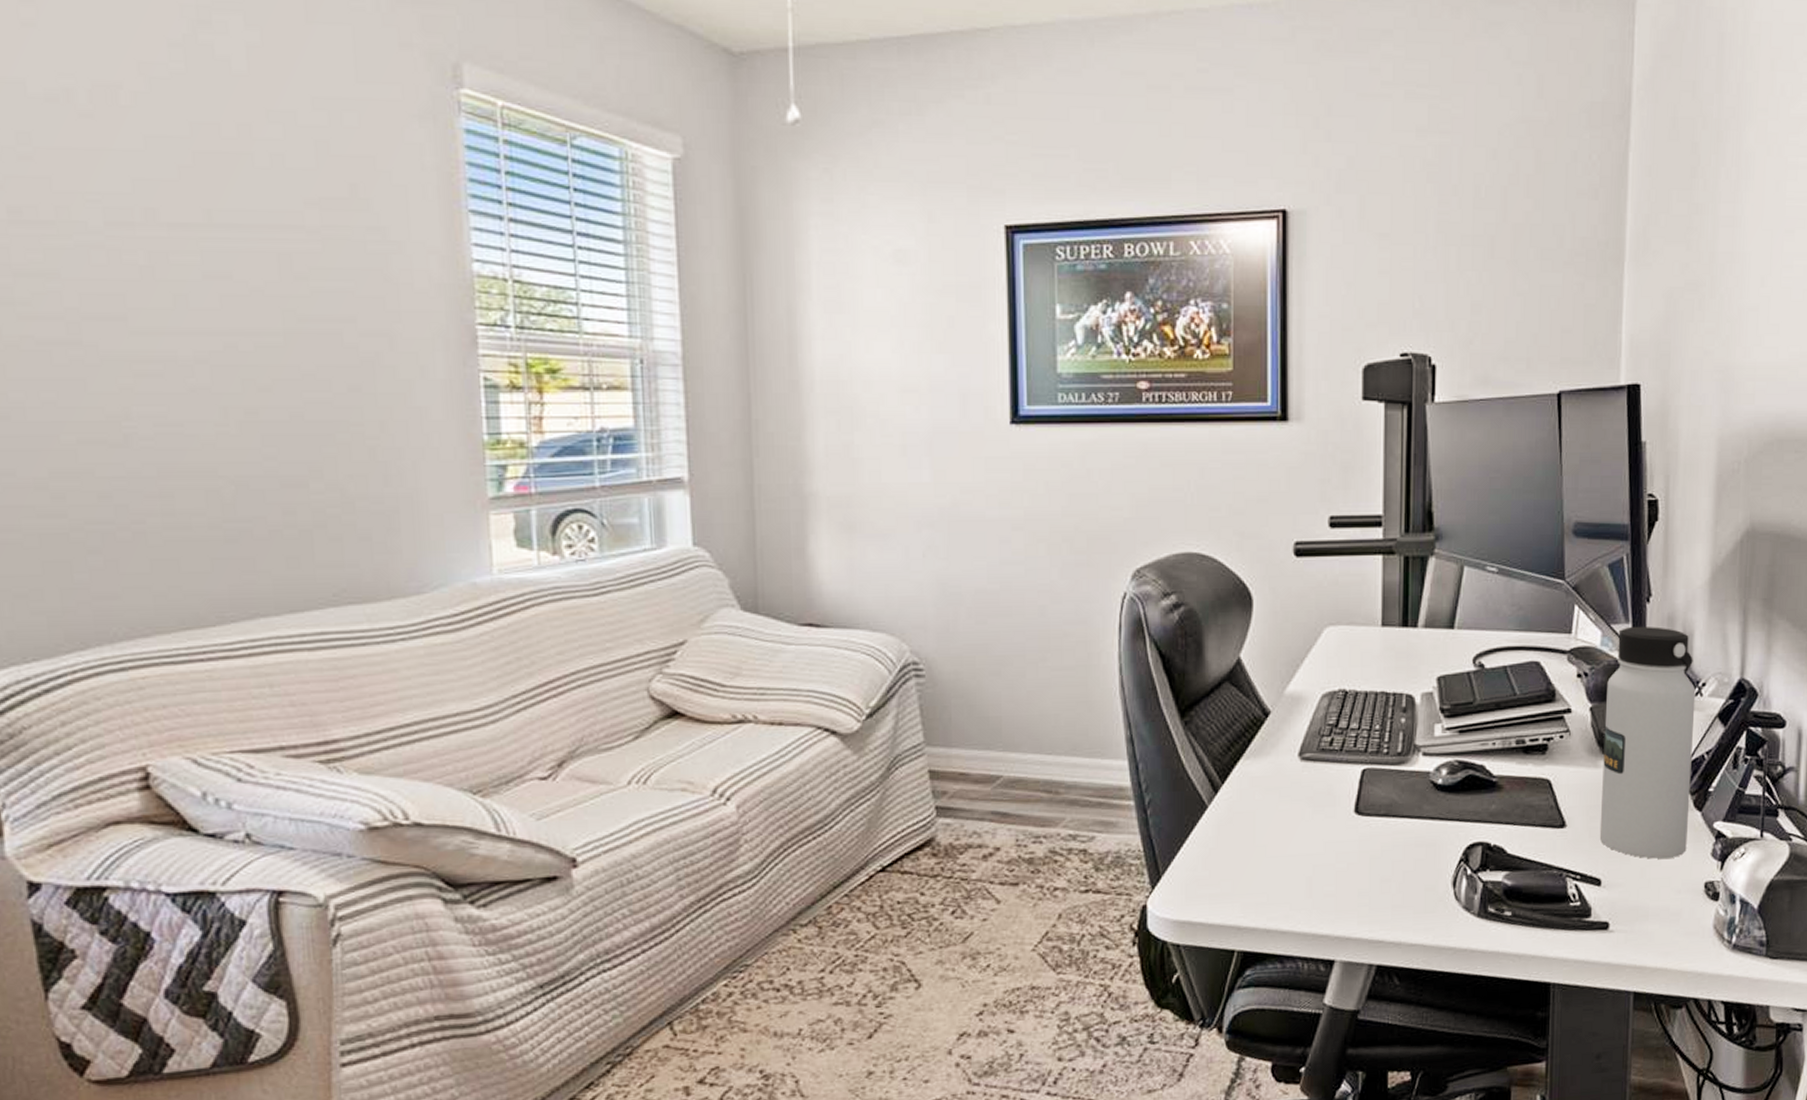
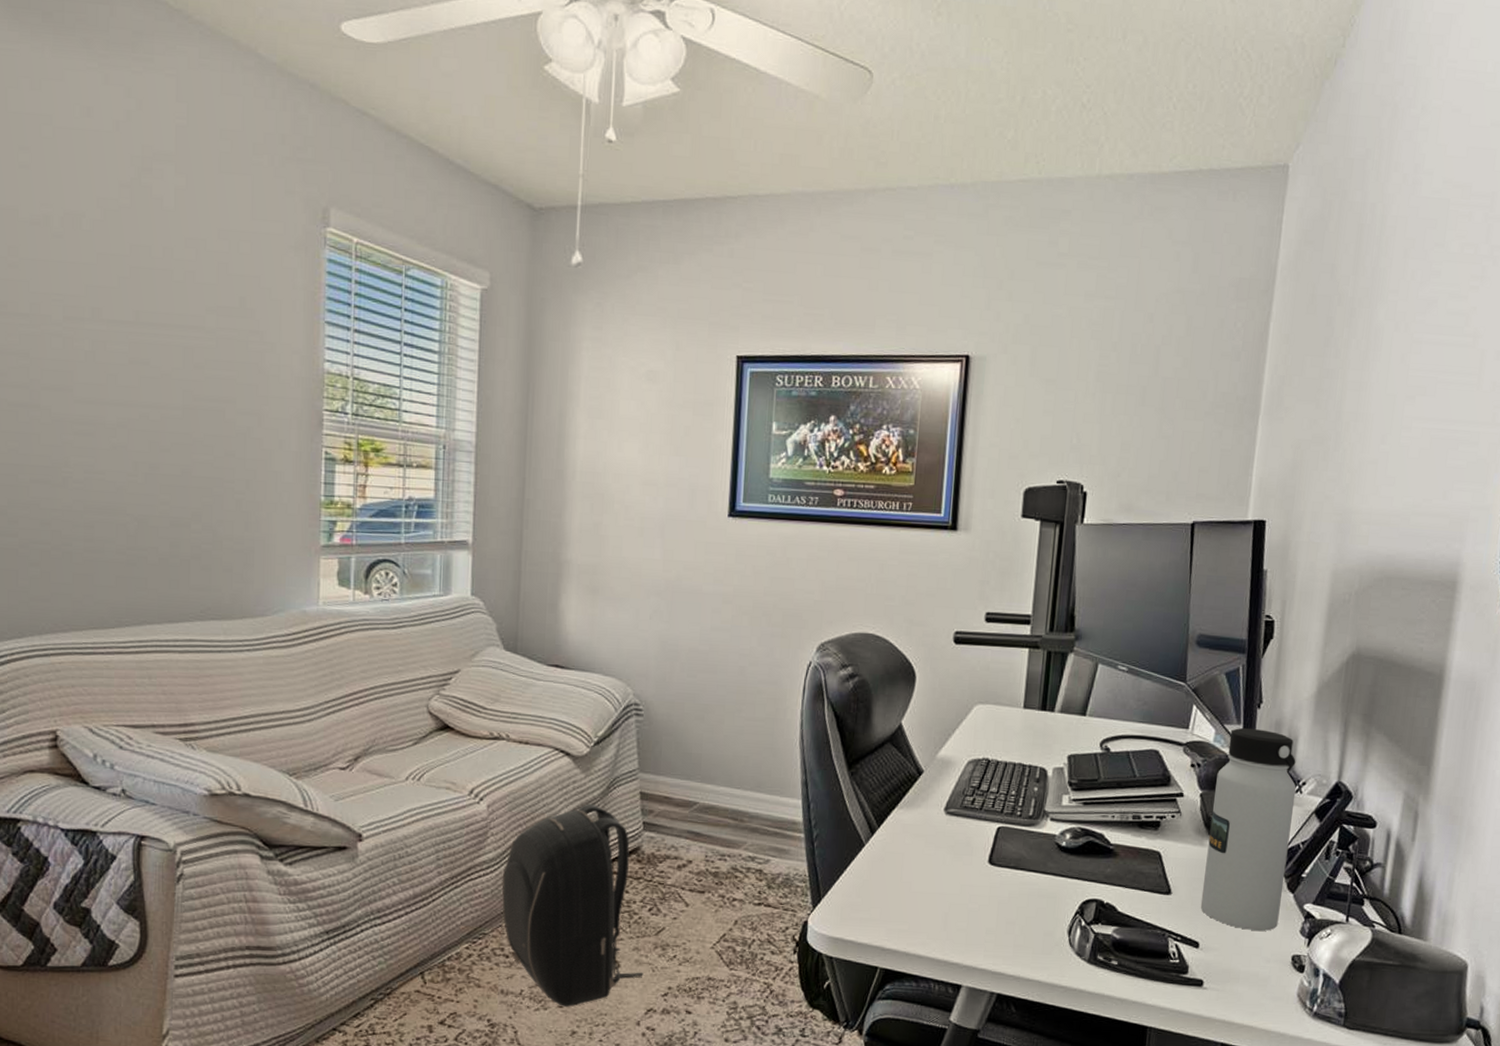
backpack: none [763,791,951,1043] -> present [502,804,644,1007]

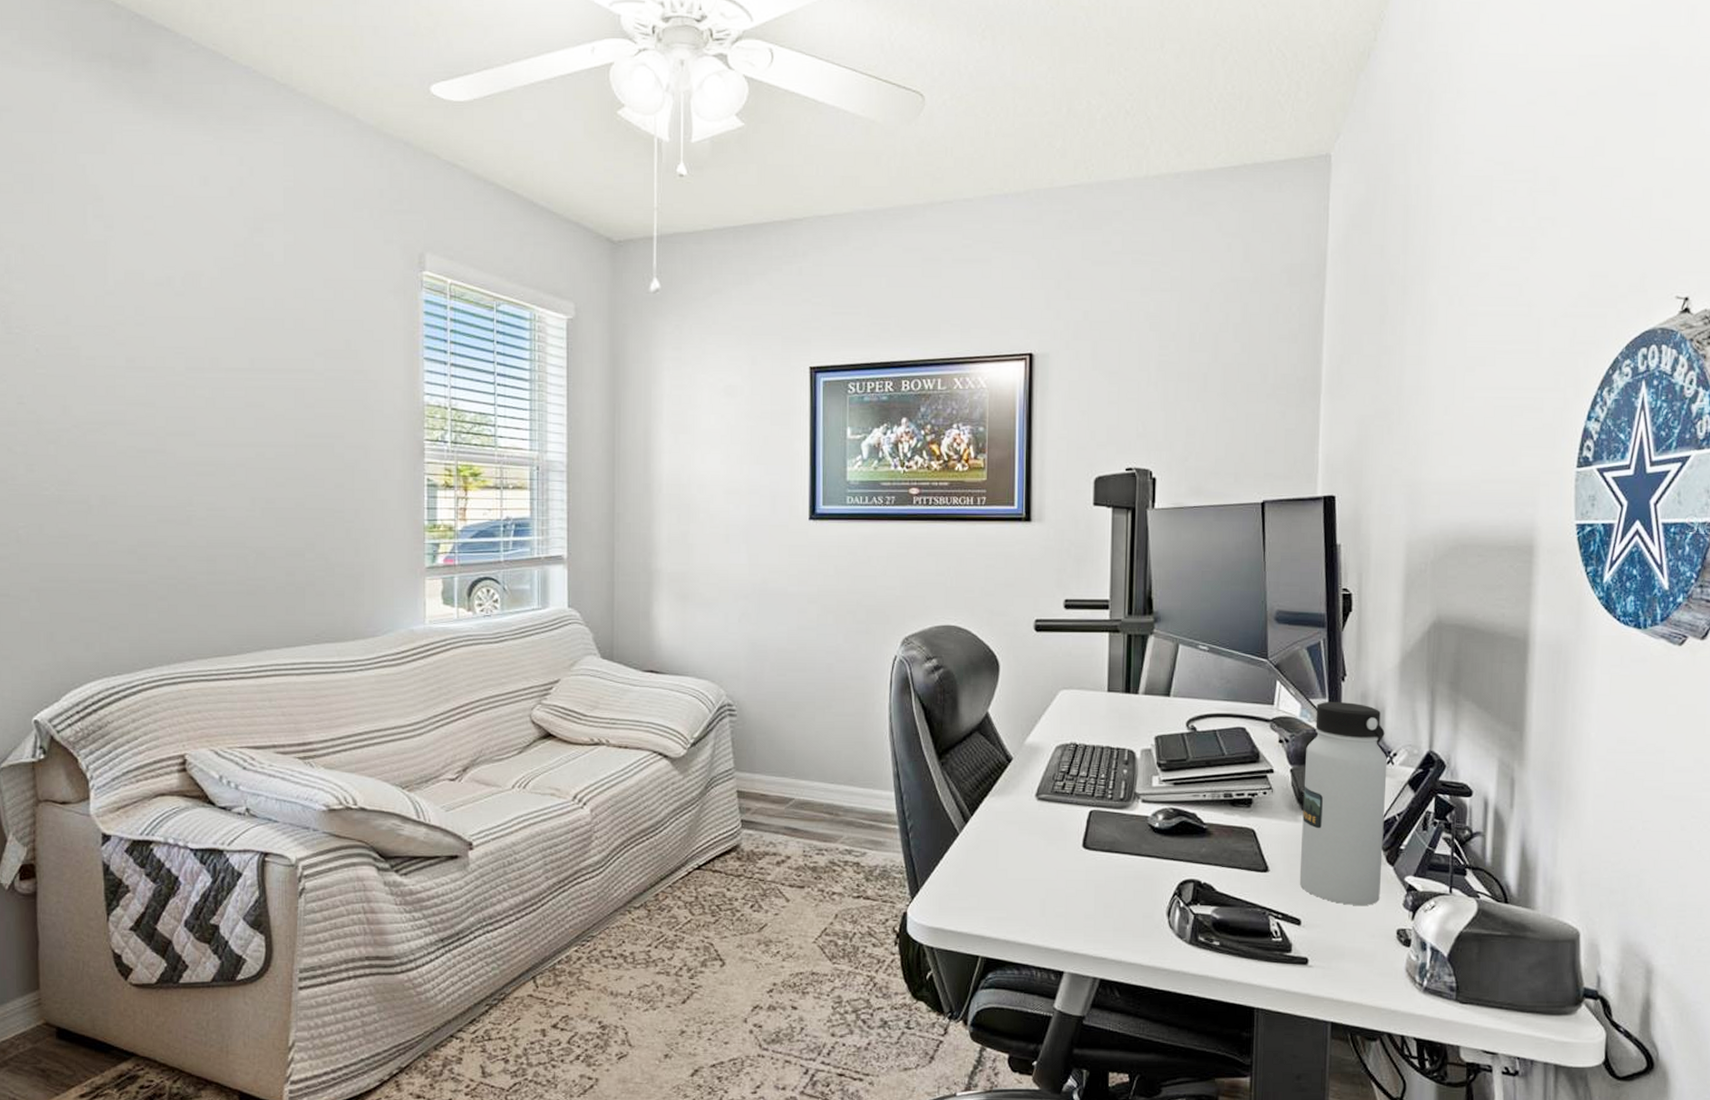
backpack: present [502,804,644,1007] -> none [607,804,748,1006]

